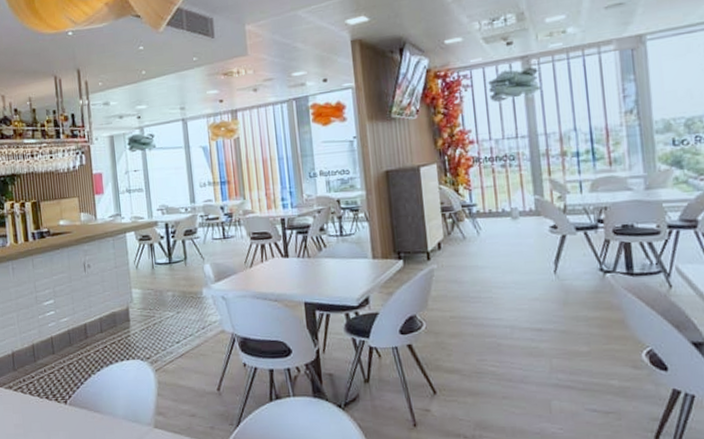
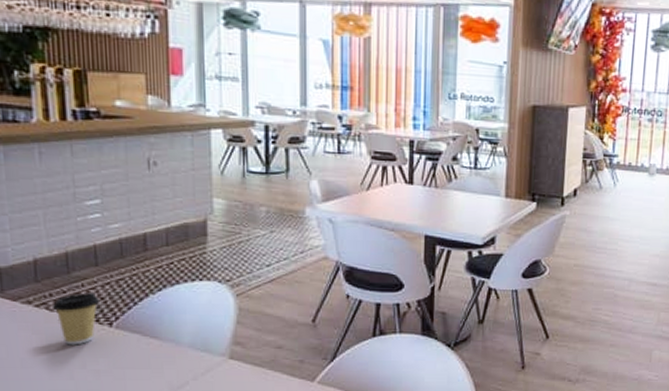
coffee cup: none [26,376,58,422] -> present [53,293,101,345]

